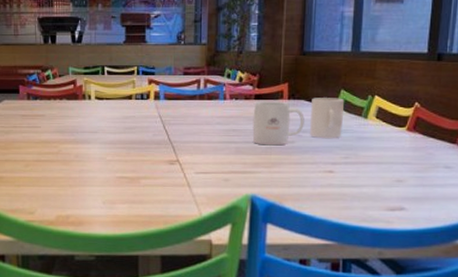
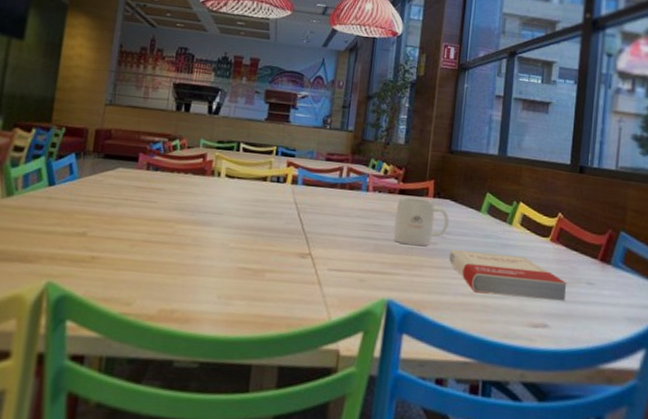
book: none [305,146,424,186] -> present [448,249,567,301]
cup: present [309,98,345,139] -> none [453,198,490,244]

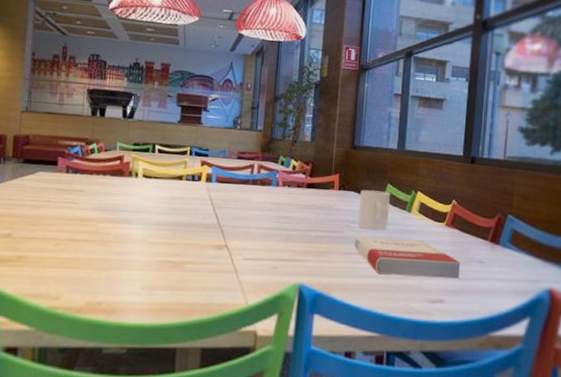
mug: present [393,197,449,247] -> none [303,191,354,235]
cup: none [453,198,490,244] -> present [357,190,391,231]

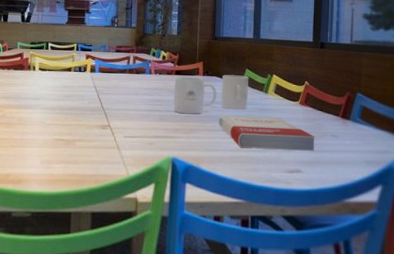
mug: none [303,191,354,235] -> present [173,77,217,115]

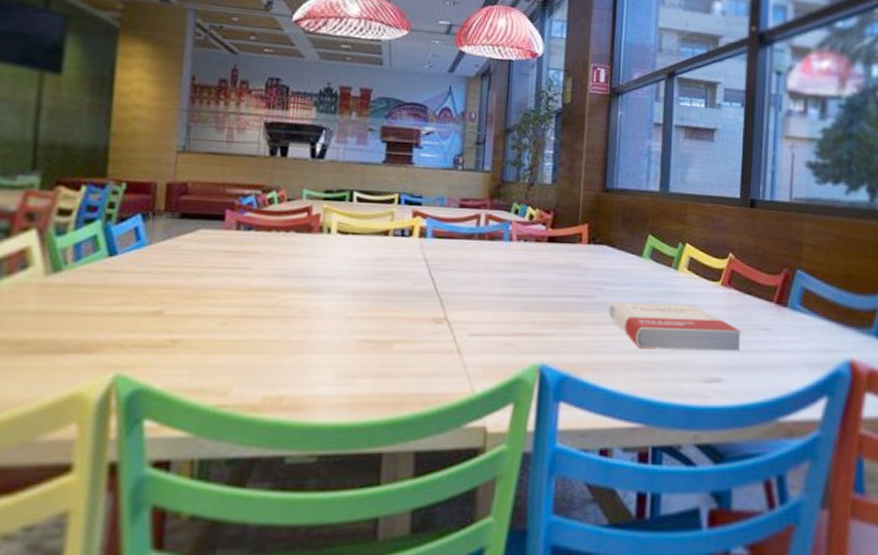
mug: present [173,77,217,115] -> none [543,246,607,301]
cup: present [220,75,249,110] -> none [612,243,653,294]

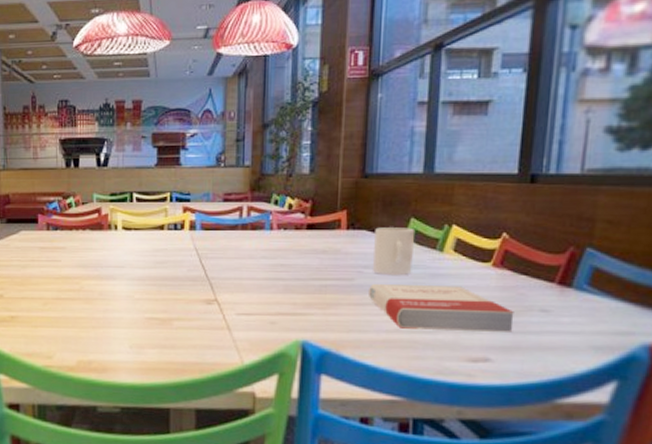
cup: none [612,243,653,294] -> present [372,227,416,276]

